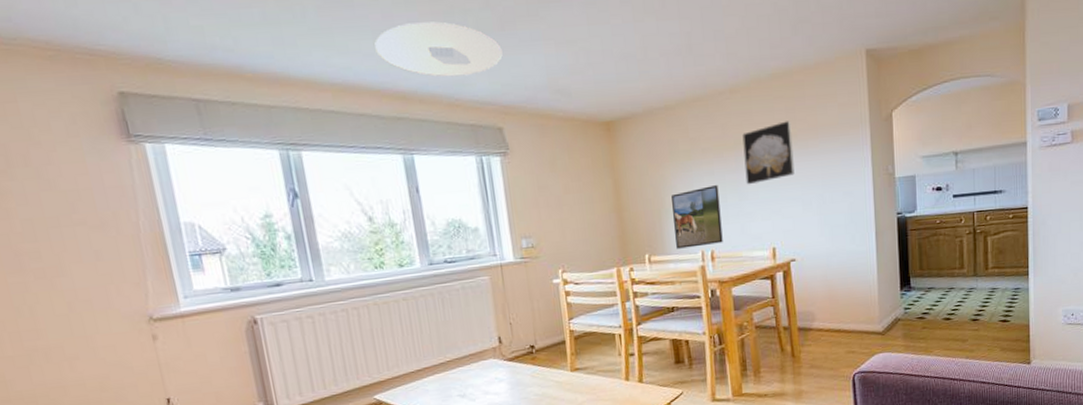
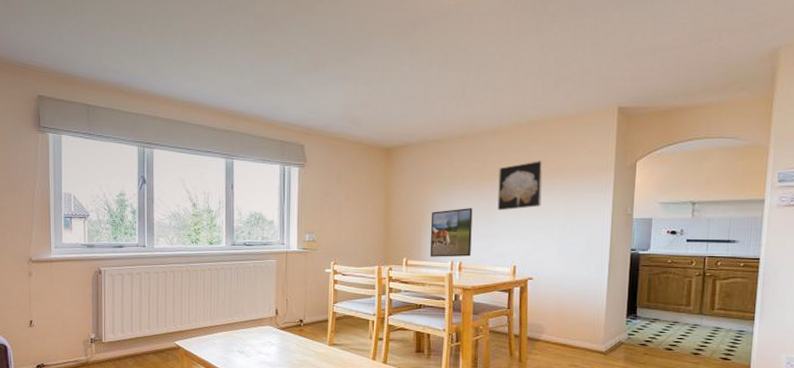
ceiling light: present [374,21,503,78] -> none [219,60,313,103]

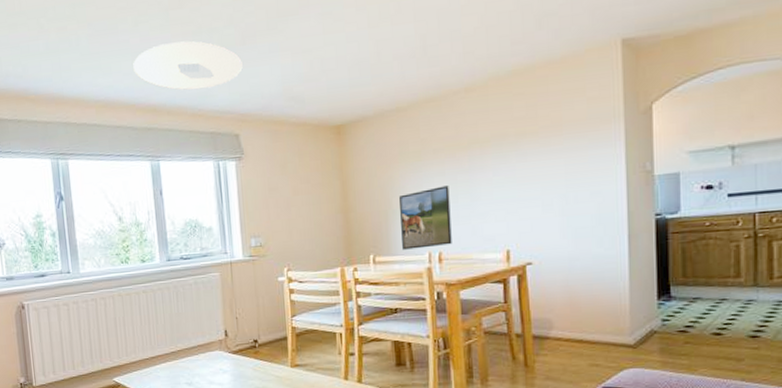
ceiling light: none [219,60,313,103] -> present [133,41,243,91]
wall art: present [497,161,543,211] -> none [477,118,534,185]

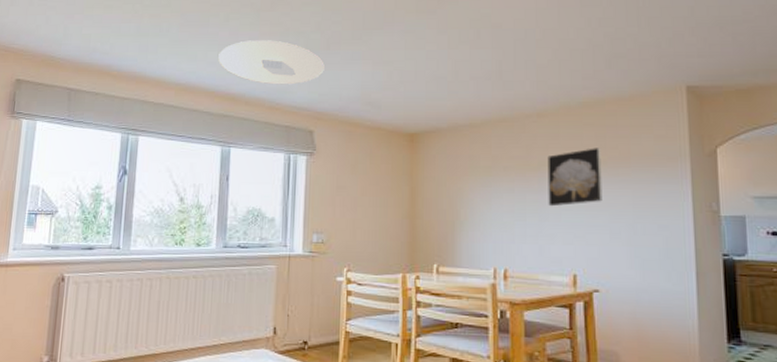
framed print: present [399,186,452,250] -> none [467,203,518,263]
wall art: none [477,118,534,185] -> present [547,148,602,207]

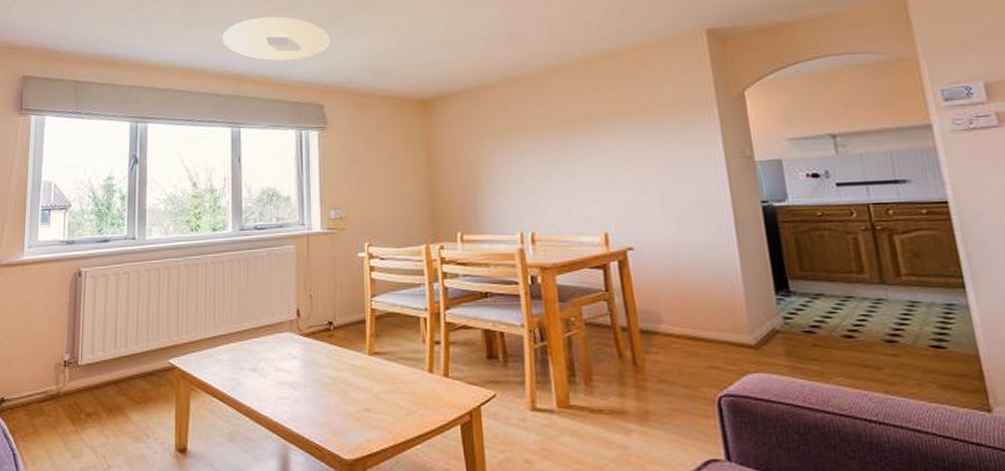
wall art: present [547,148,602,207] -> none [567,100,628,165]

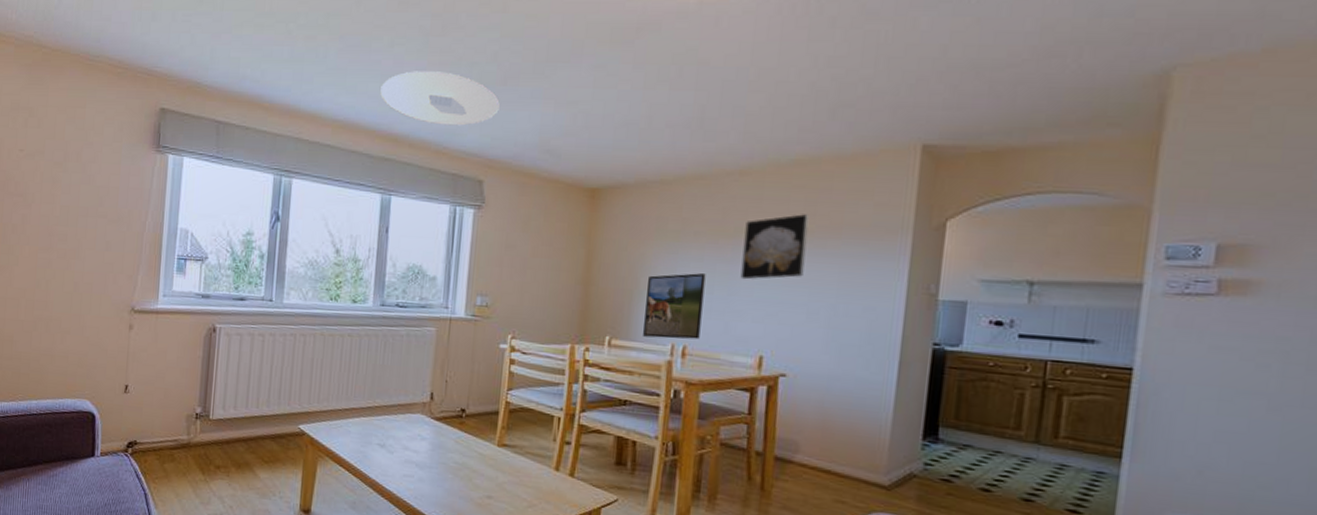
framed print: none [488,163,545,229] -> present [643,273,706,340]
wall art: none [567,100,628,165] -> present [740,214,809,280]

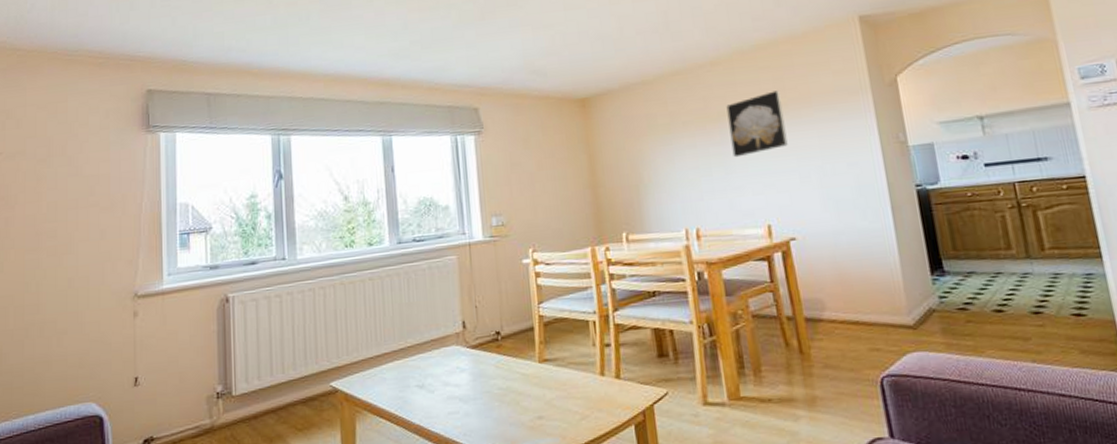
ceiling light: present [380,71,500,126] -> none [366,16,482,65]
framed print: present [643,273,706,340] -> none [650,158,710,227]

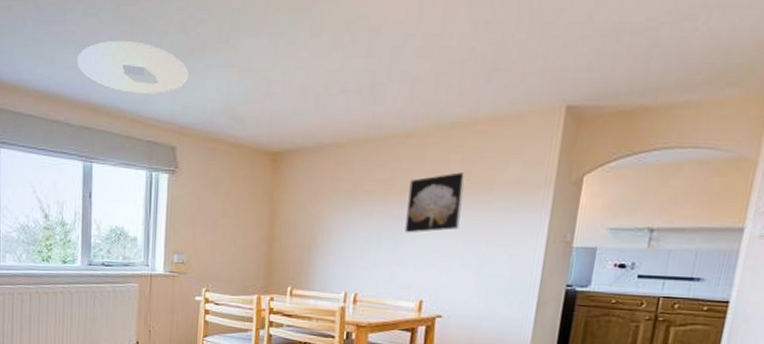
ceiling light: none [366,16,482,65] -> present [77,41,189,95]

